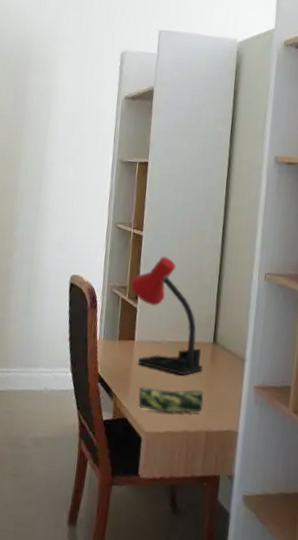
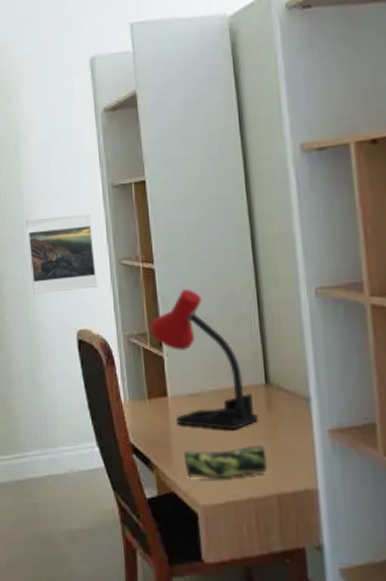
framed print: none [40,177,99,243] -> present [26,214,98,294]

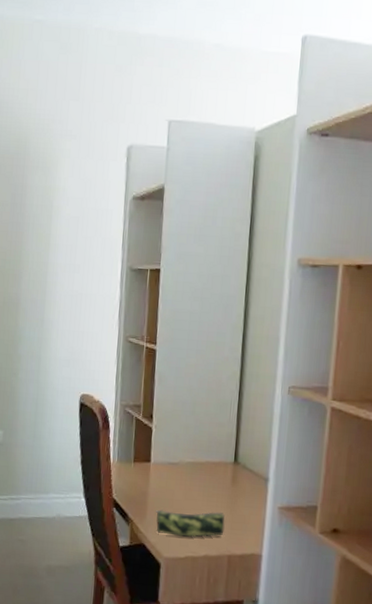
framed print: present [26,214,98,294] -> none [46,288,107,359]
desk lamp: present [150,289,258,431] -> none [144,372,223,498]

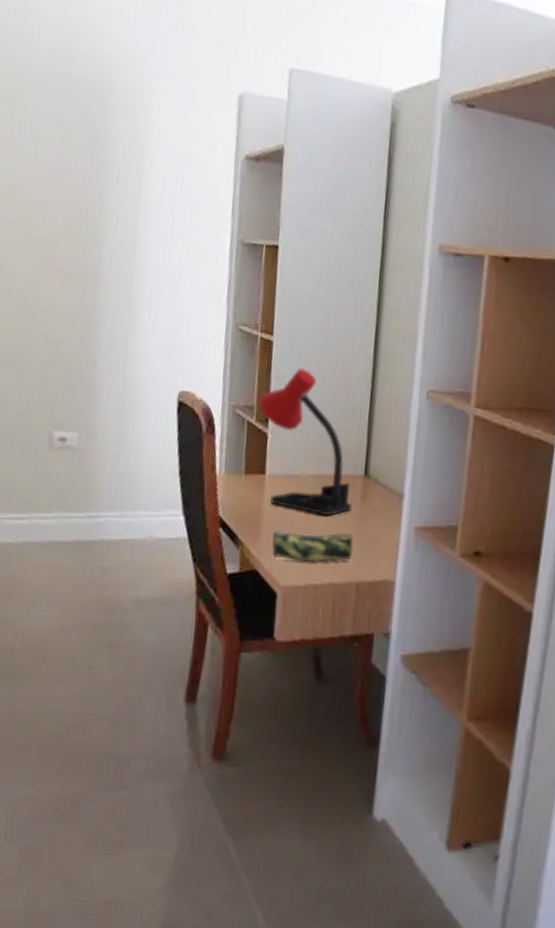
desk lamp: none [144,372,223,498] -> present [258,368,352,516]

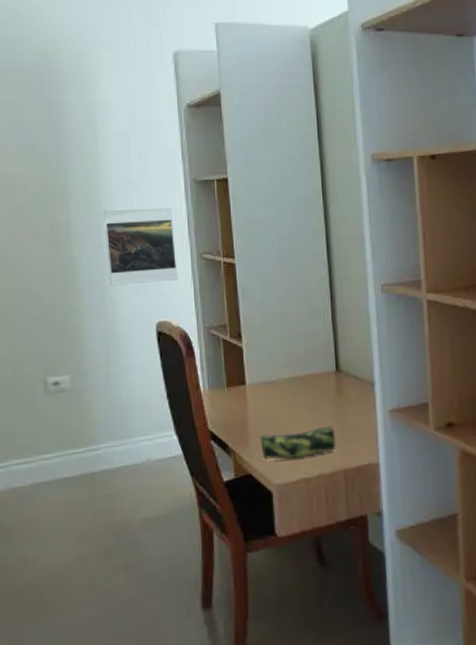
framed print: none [134,259,213,349] -> present [103,207,178,286]
desk lamp: present [258,368,352,516] -> none [230,284,329,414]

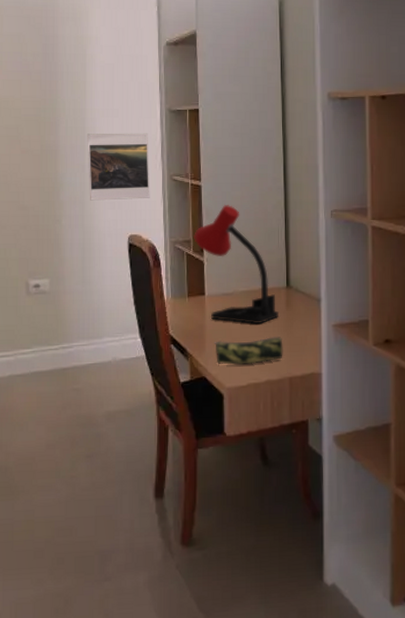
desk lamp: none [230,284,329,414] -> present [194,205,278,325]

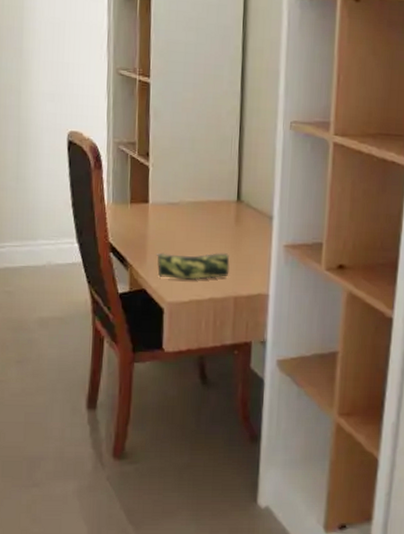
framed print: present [87,133,150,201] -> none [25,14,94,93]
desk lamp: present [194,205,278,325] -> none [139,106,227,238]

